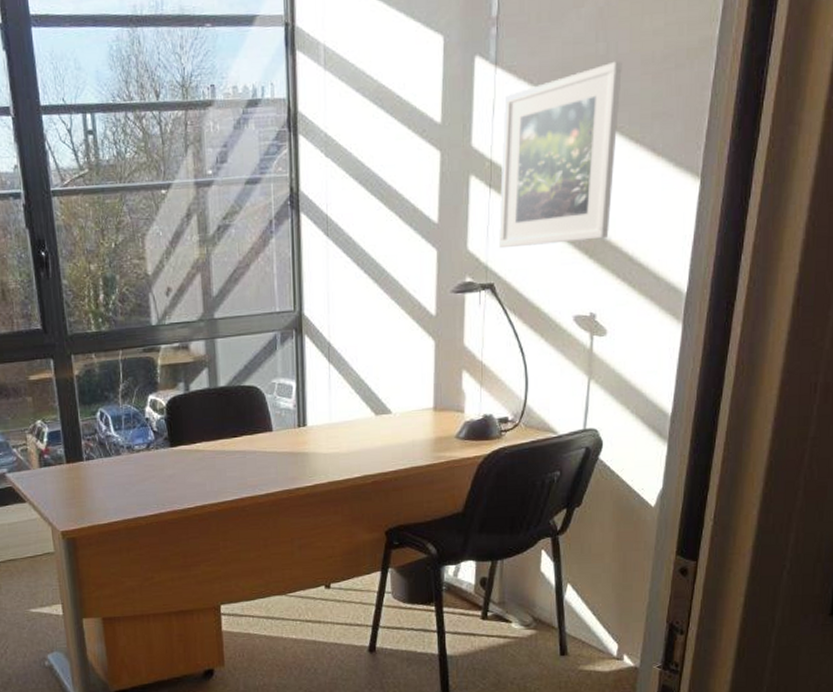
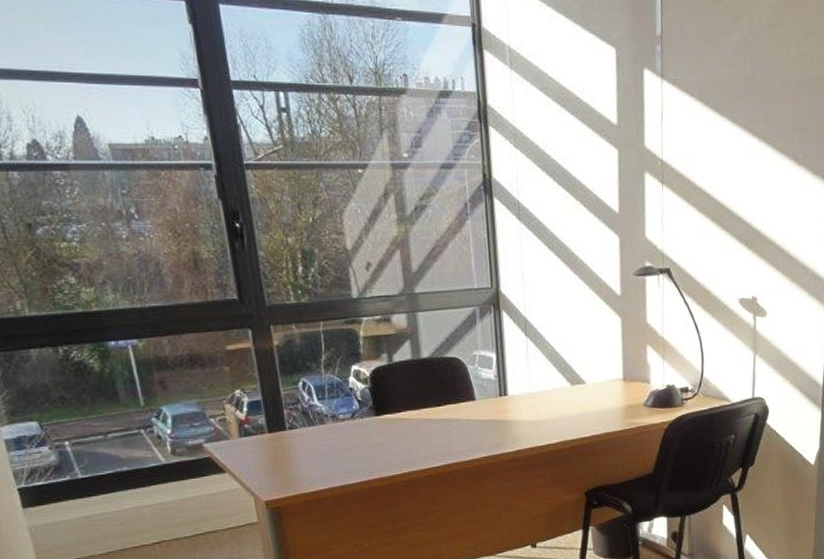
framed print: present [498,61,622,249] -> none [670,83,767,238]

